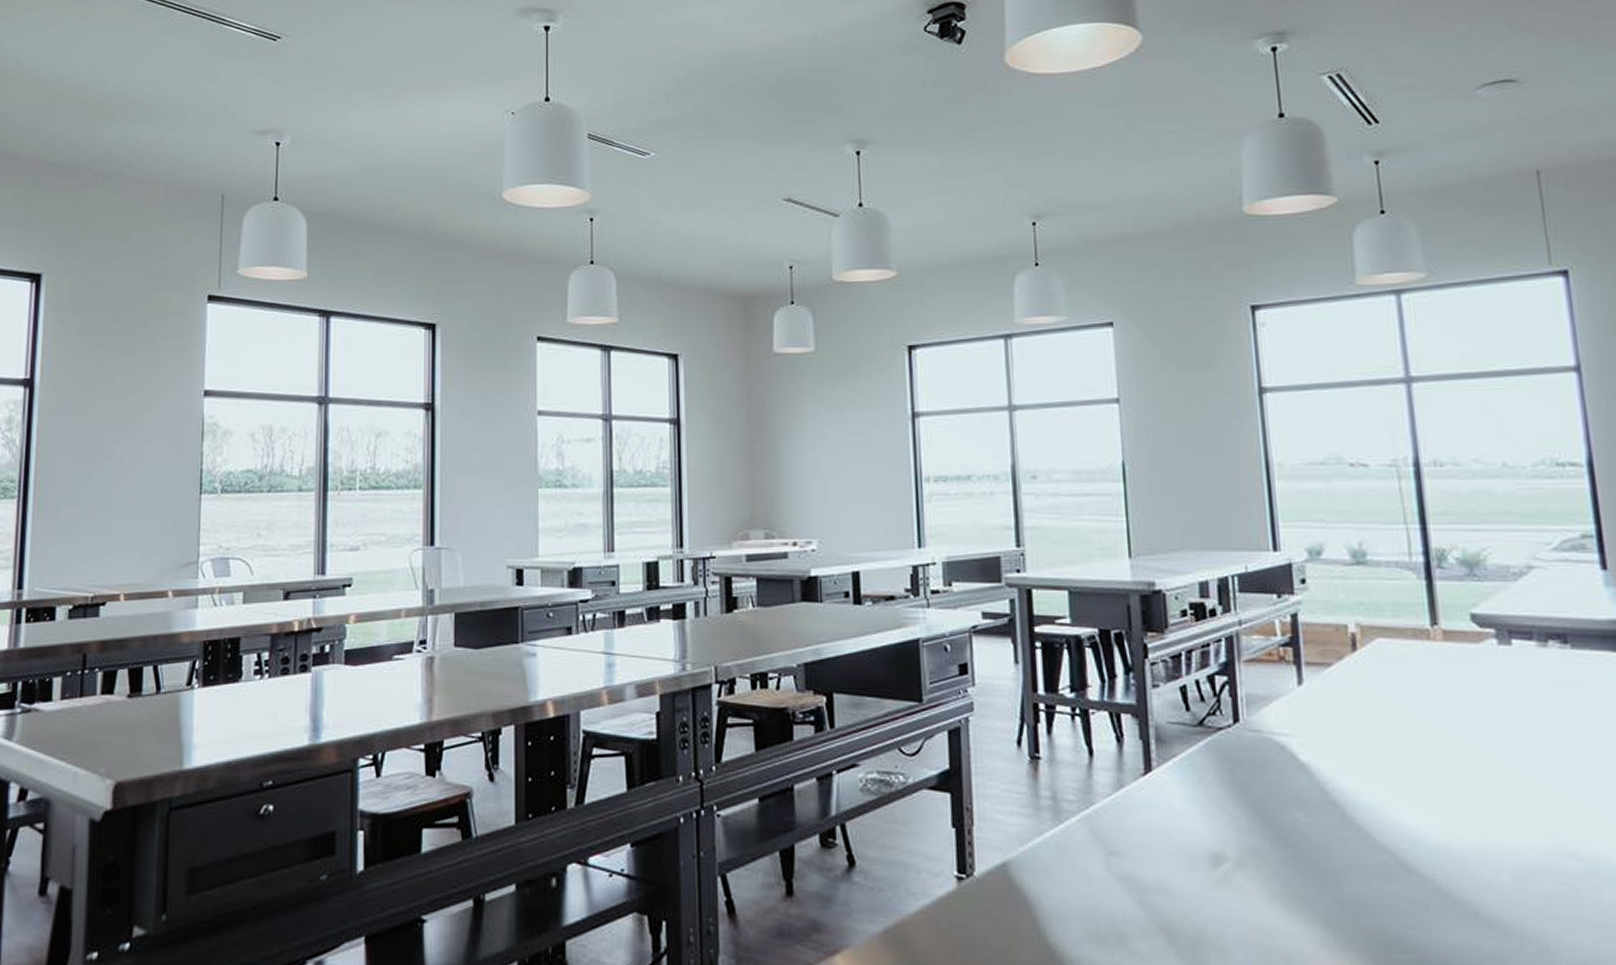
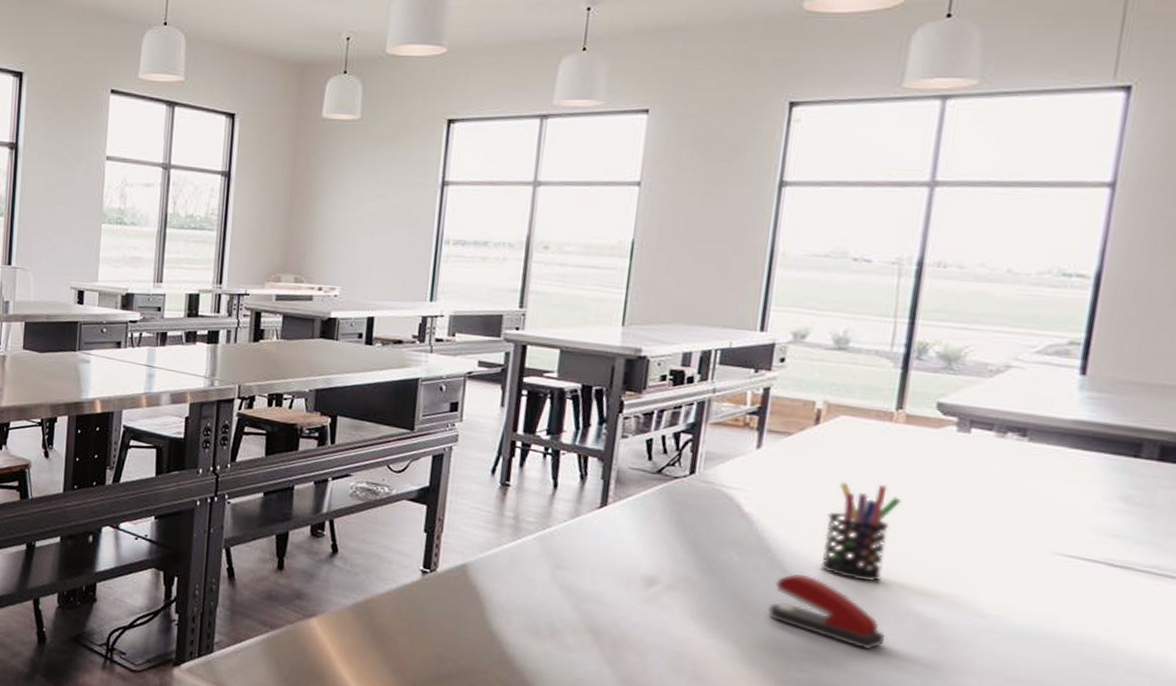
stapler: none [1351,830,1484,916] -> present [767,574,885,651]
pen holder: none [1389,714,1463,831] -> present [820,481,901,582]

